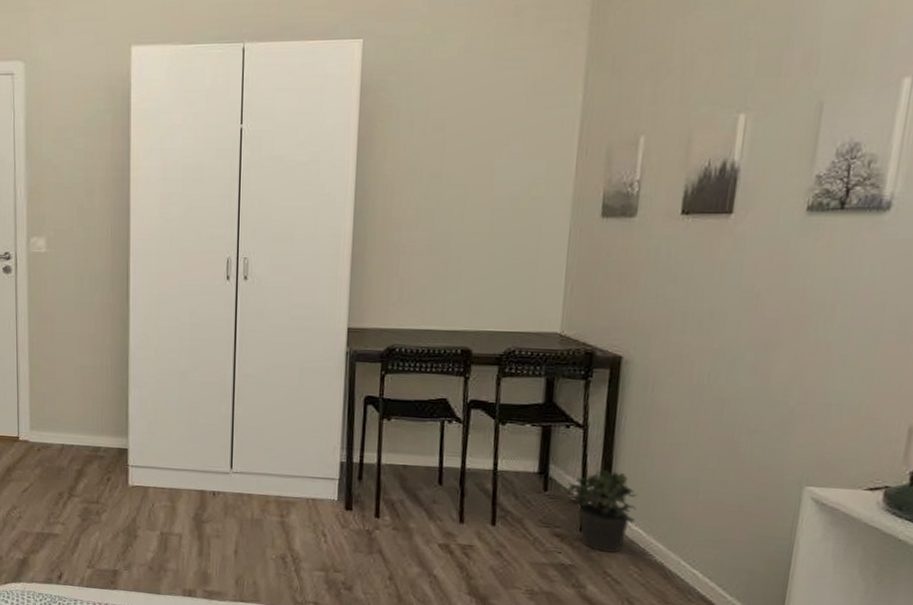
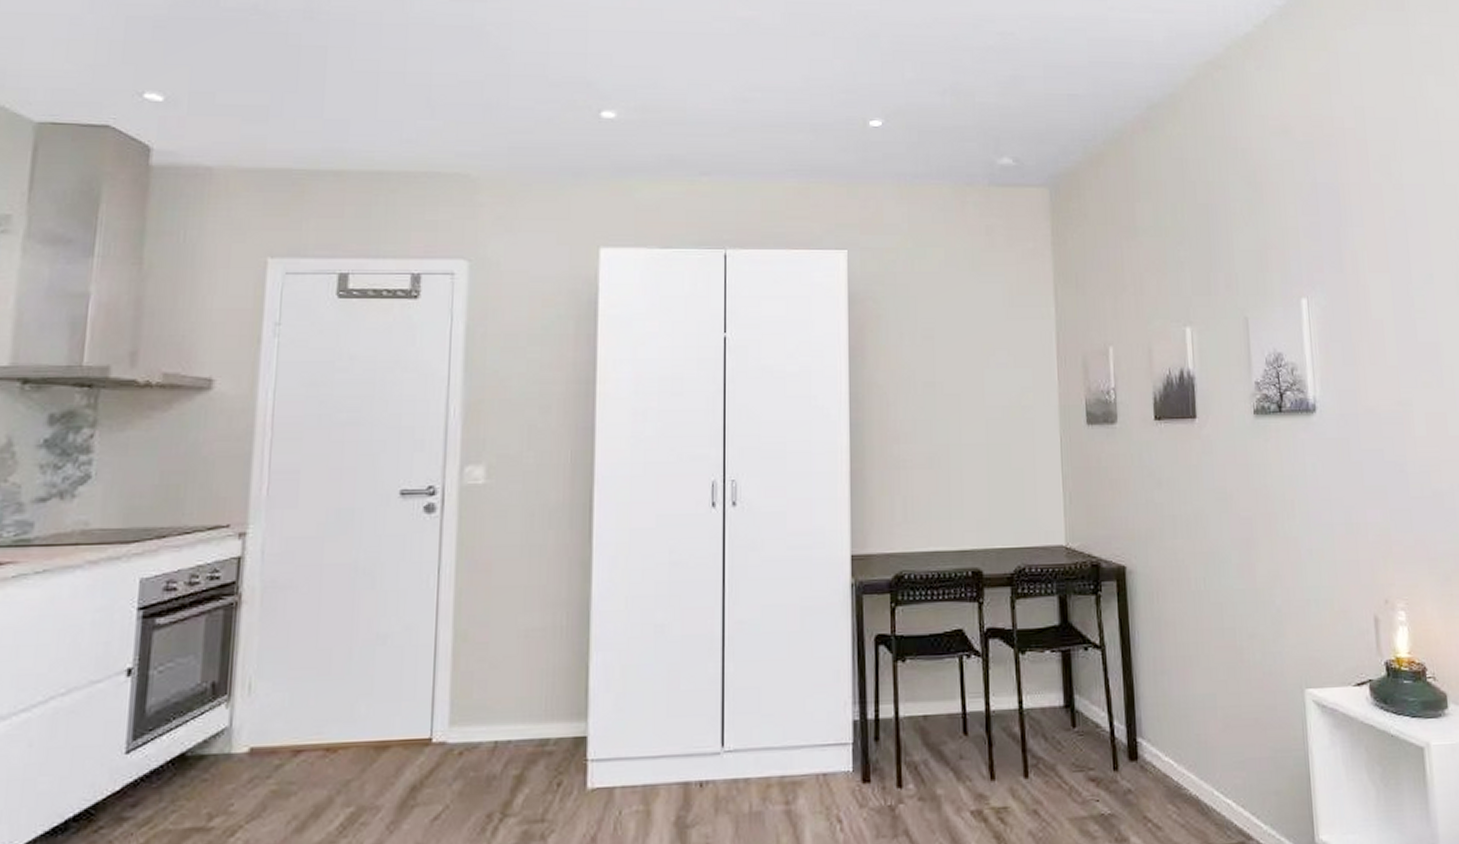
potted plant: present [566,469,637,553] -> none [1094,694,1165,793]

